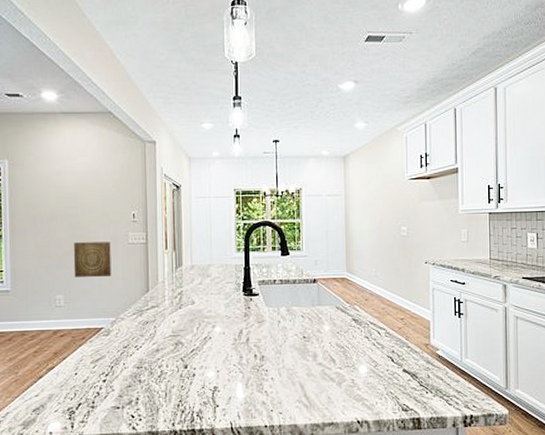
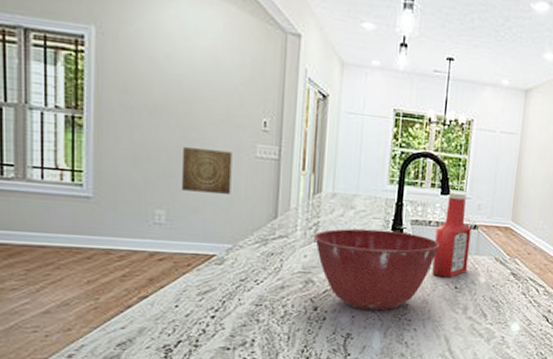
mixing bowl: none [179,292,286,365] -> present [314,228,440,311]
ketchup bottle: none [280,251,313,329] -> present [432,191,472,278]

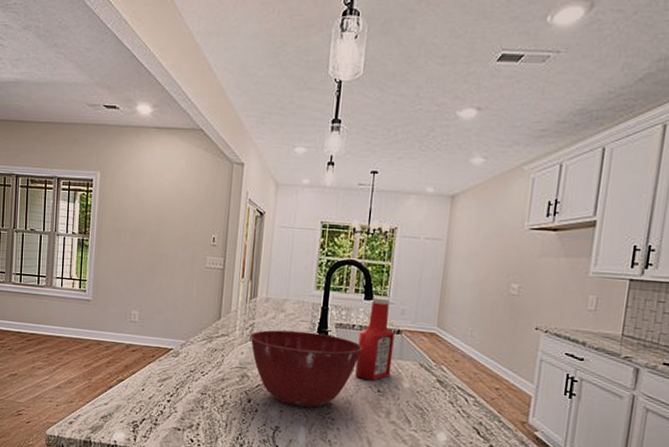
wall art: present [181,147,232,194] -> none [150,260,188,298]

